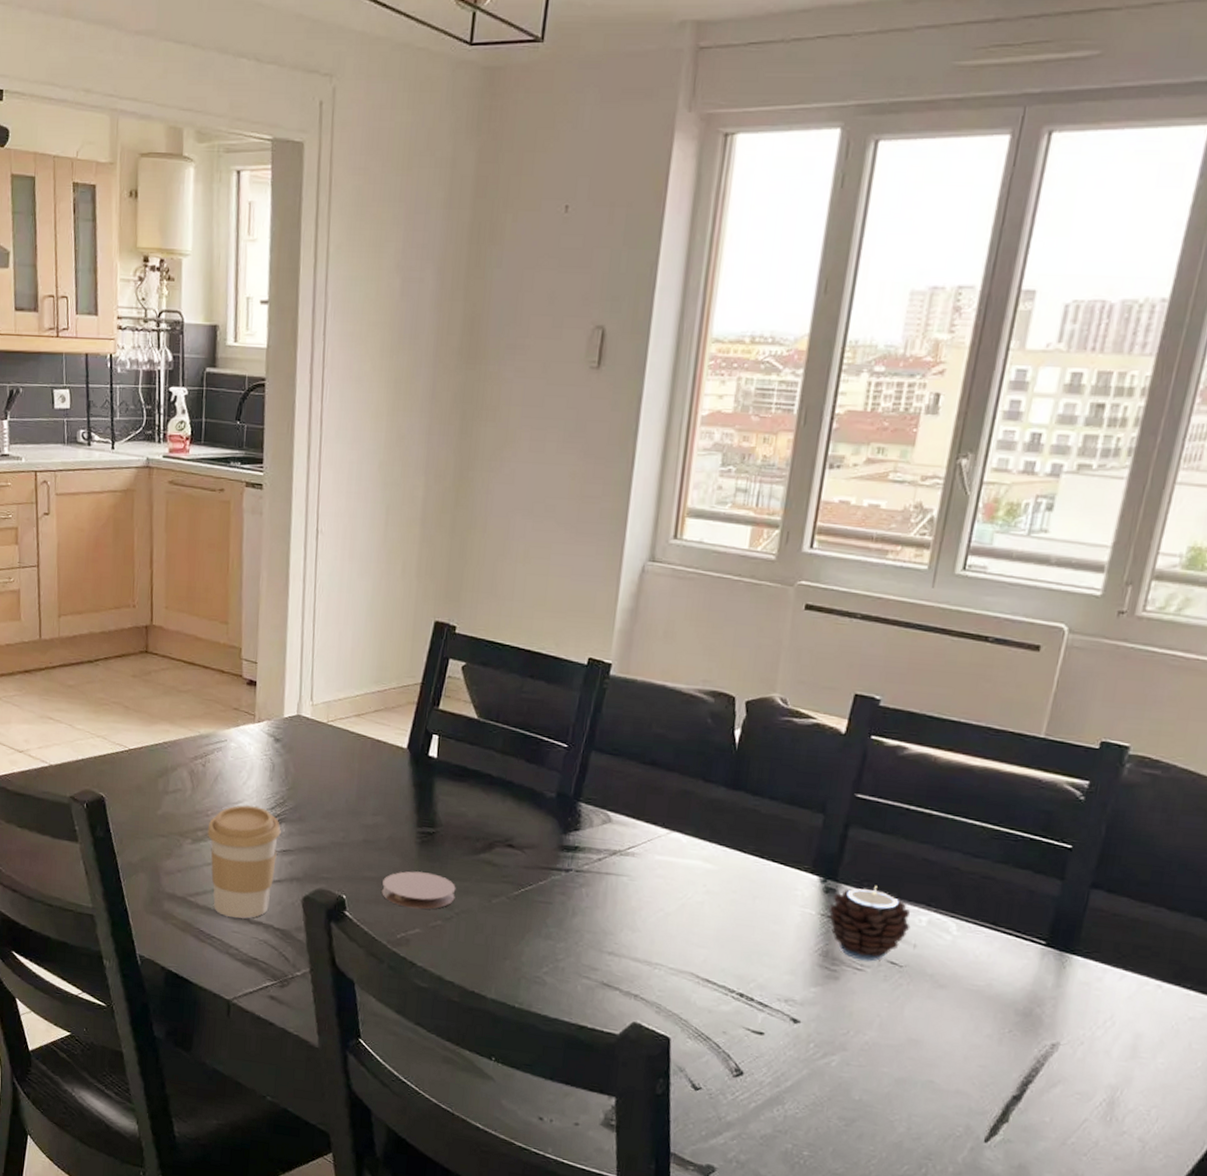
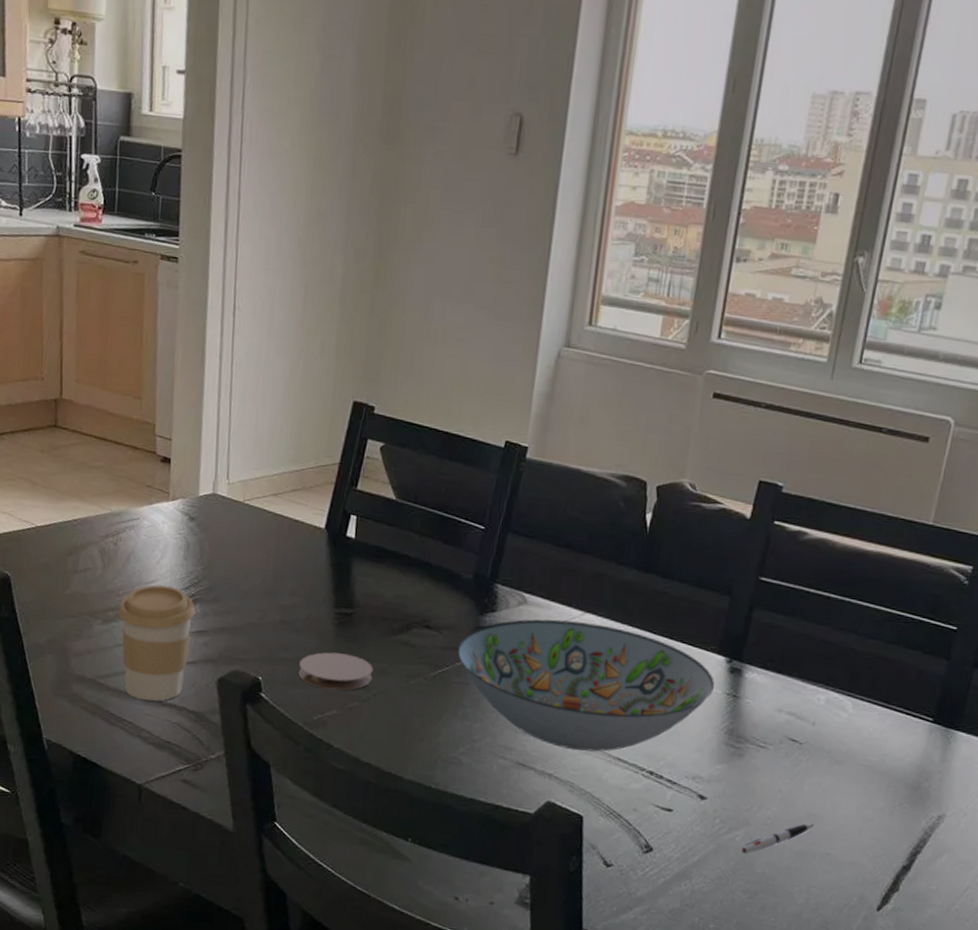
decorative bowl: none [540,837,808,973] -> present [457,619,715,752]
candle: present [828,885,911,962] -> none [734,665,811,739]
pen: none [837,1049,915,1080] -> present [741,822,814,854]

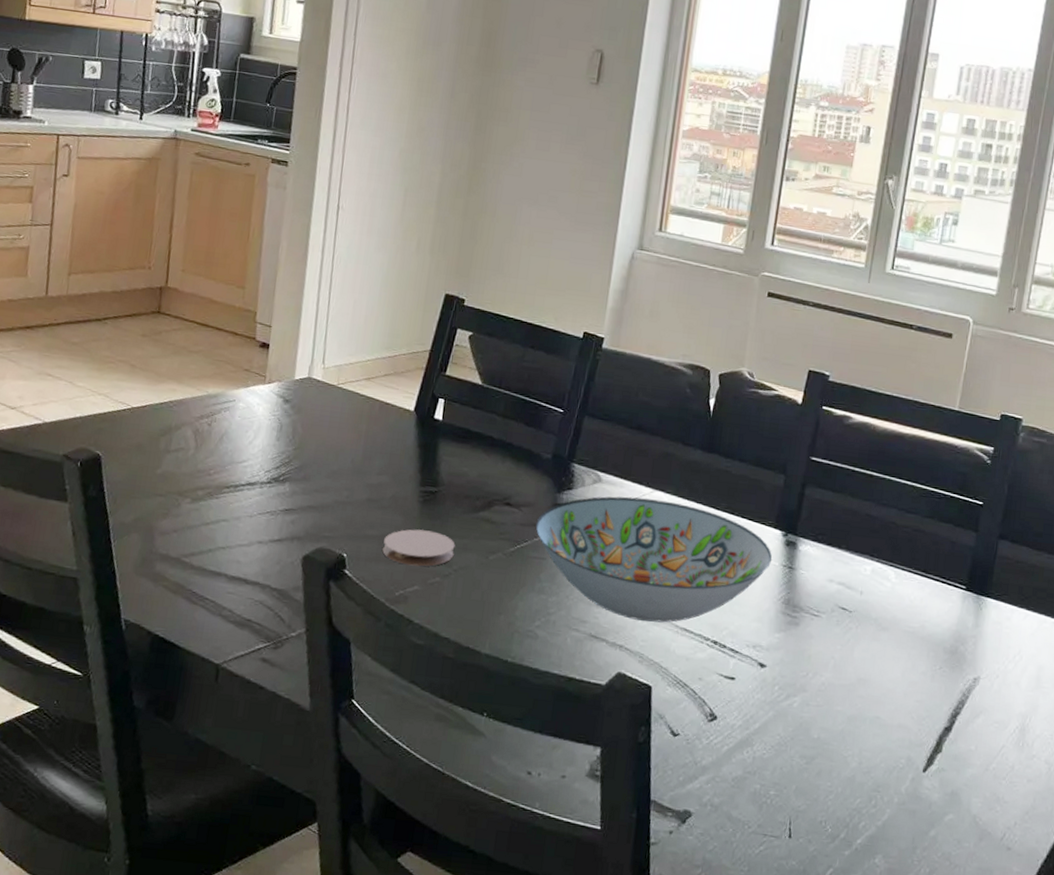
coffee cup: present [118,585,196,701] -> none [208,464,285,579]
pen: present [741,822,814,854] -> none [798,687,864,720]

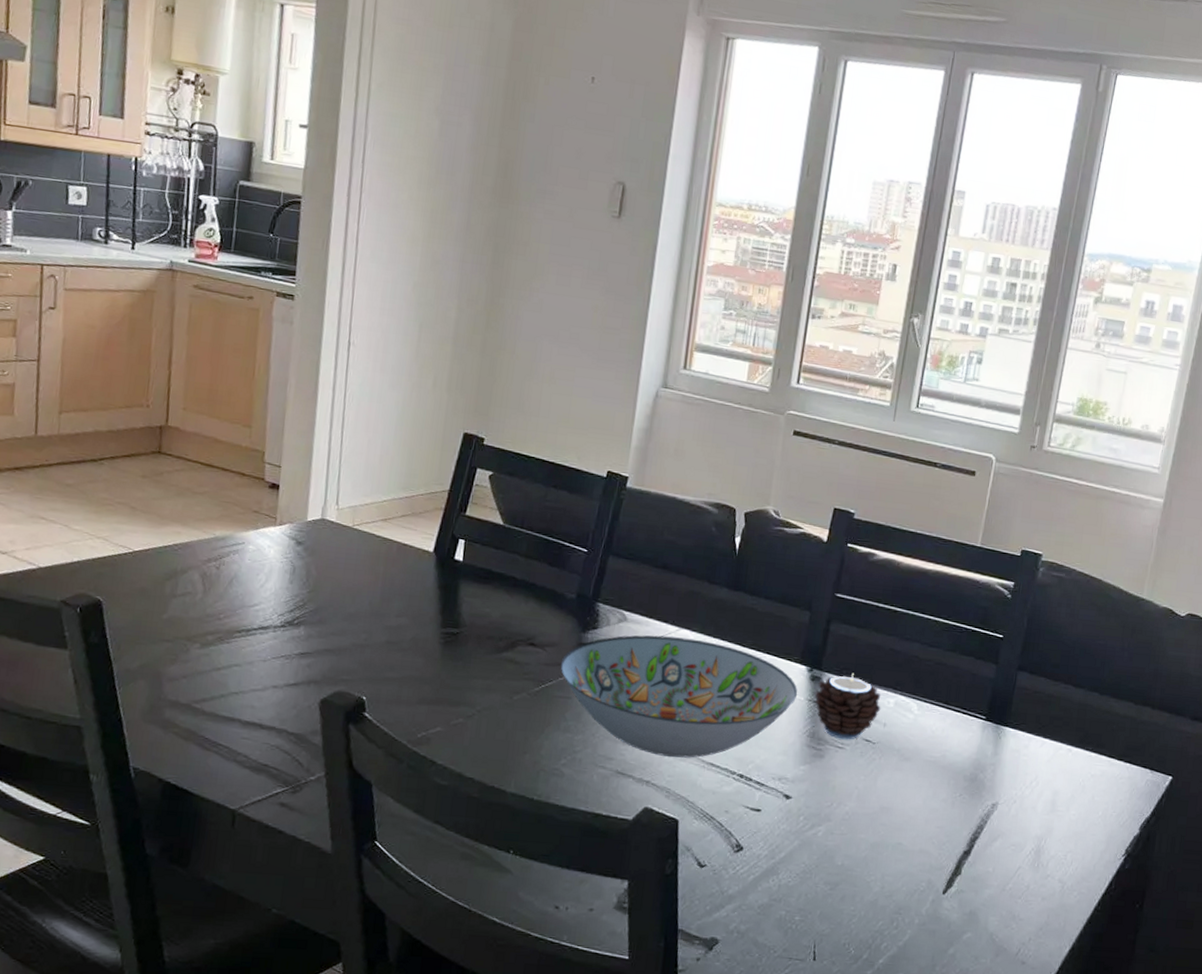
coaster: present [382,529,455,567] -> none [403,670,479,708]
candle: none [789,538,858,608] -> present [815,673,881,740]

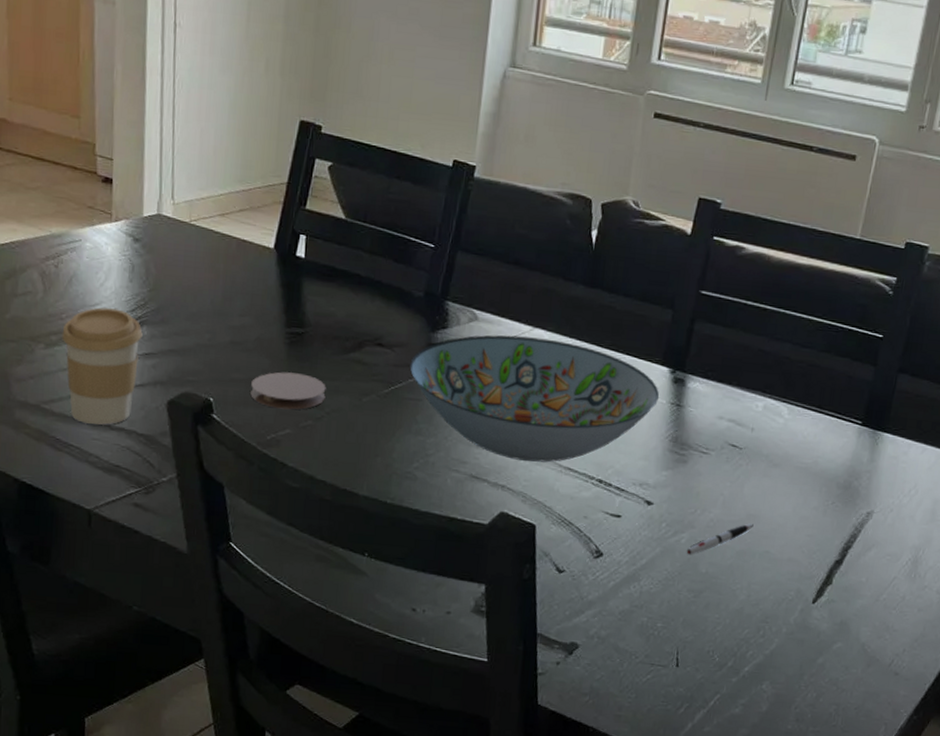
coffee cup: none [218,608,300,724] -> present [62,307,143,425]
coaster: none [403,670,479,708] -> present [250,371,326,410]
candle: present [815,673,881,740] -> none [677,375,749,445]
pen: none [823,816,887,848] -> present [686,523,754,555]

